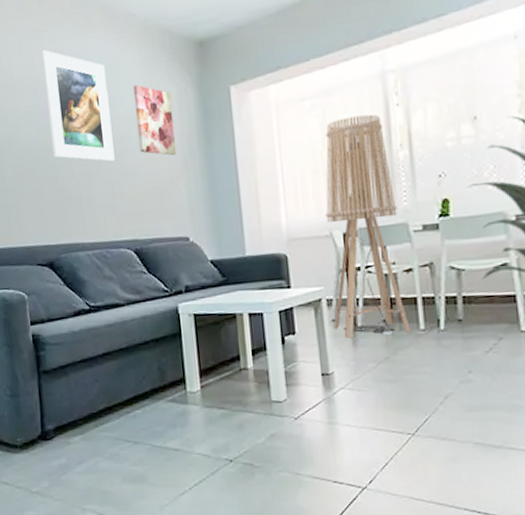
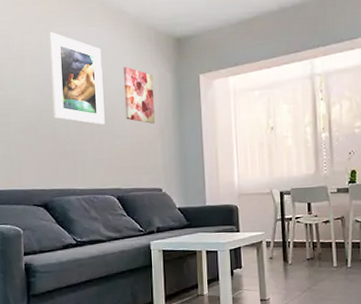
floor lamp: present [325,114,411,339] -> none [267,104,327,272]

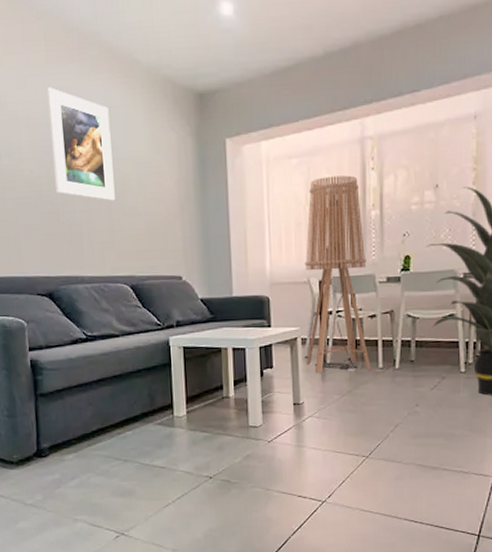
wall art: present [123,67,156,124] -> none [135,130,174,199]
floor lamp: none [267,104,327,272] -> present [305,175,371,373]

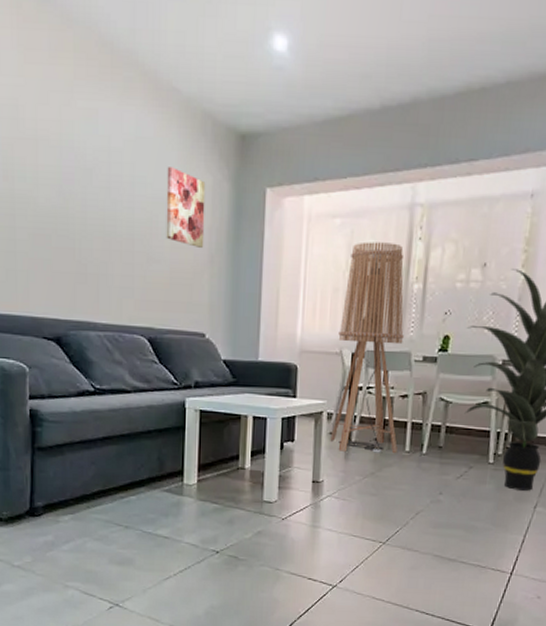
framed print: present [46,87,115,201] -> none [71,107,140,243]
wall art: none [135,130,174,199] -> present [166,167,206,248]

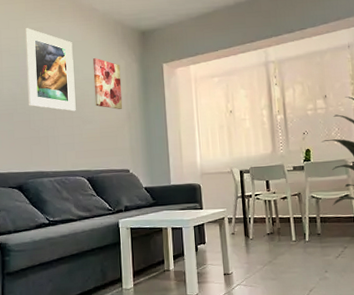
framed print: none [71,107,140,243] -> present [24,28,76,112]
floor lamp: present [330,242,404,454] -> none [228,89,286,247]

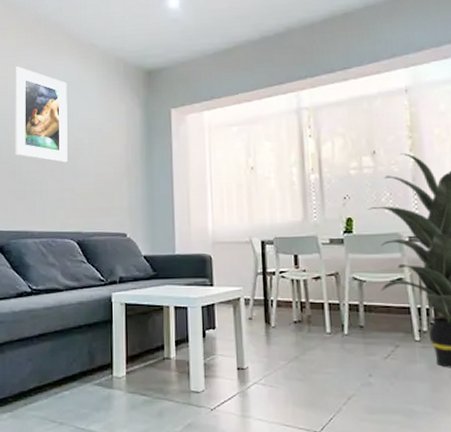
wall art: present [92,58,123,109] -> none [89,101,122,162]

